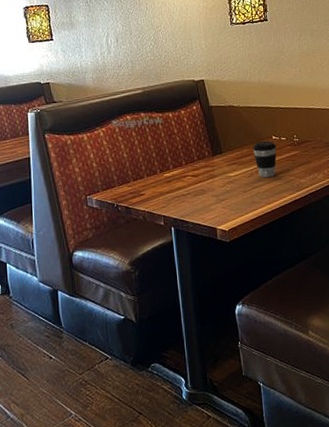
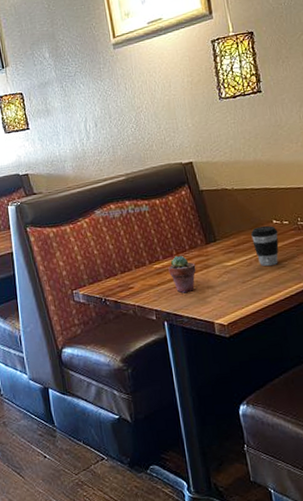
potted succulent: none [177,165,203,201] -> present [168,255,196,294]

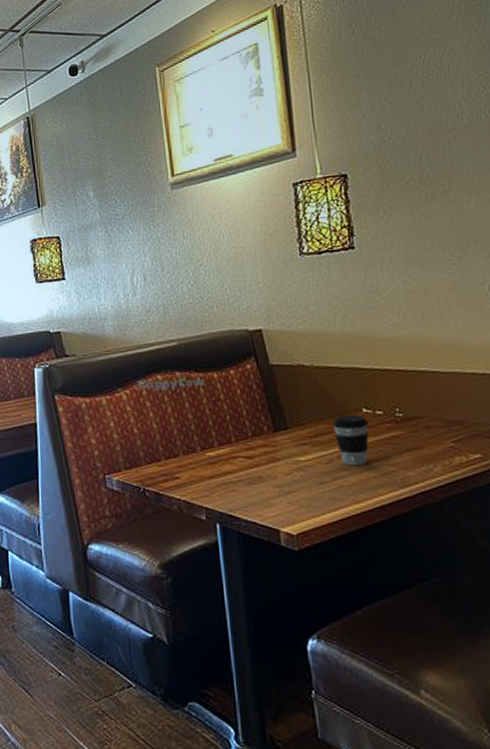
potted succulent: present [168,255,196,294] -> none [224,443,260,491]

